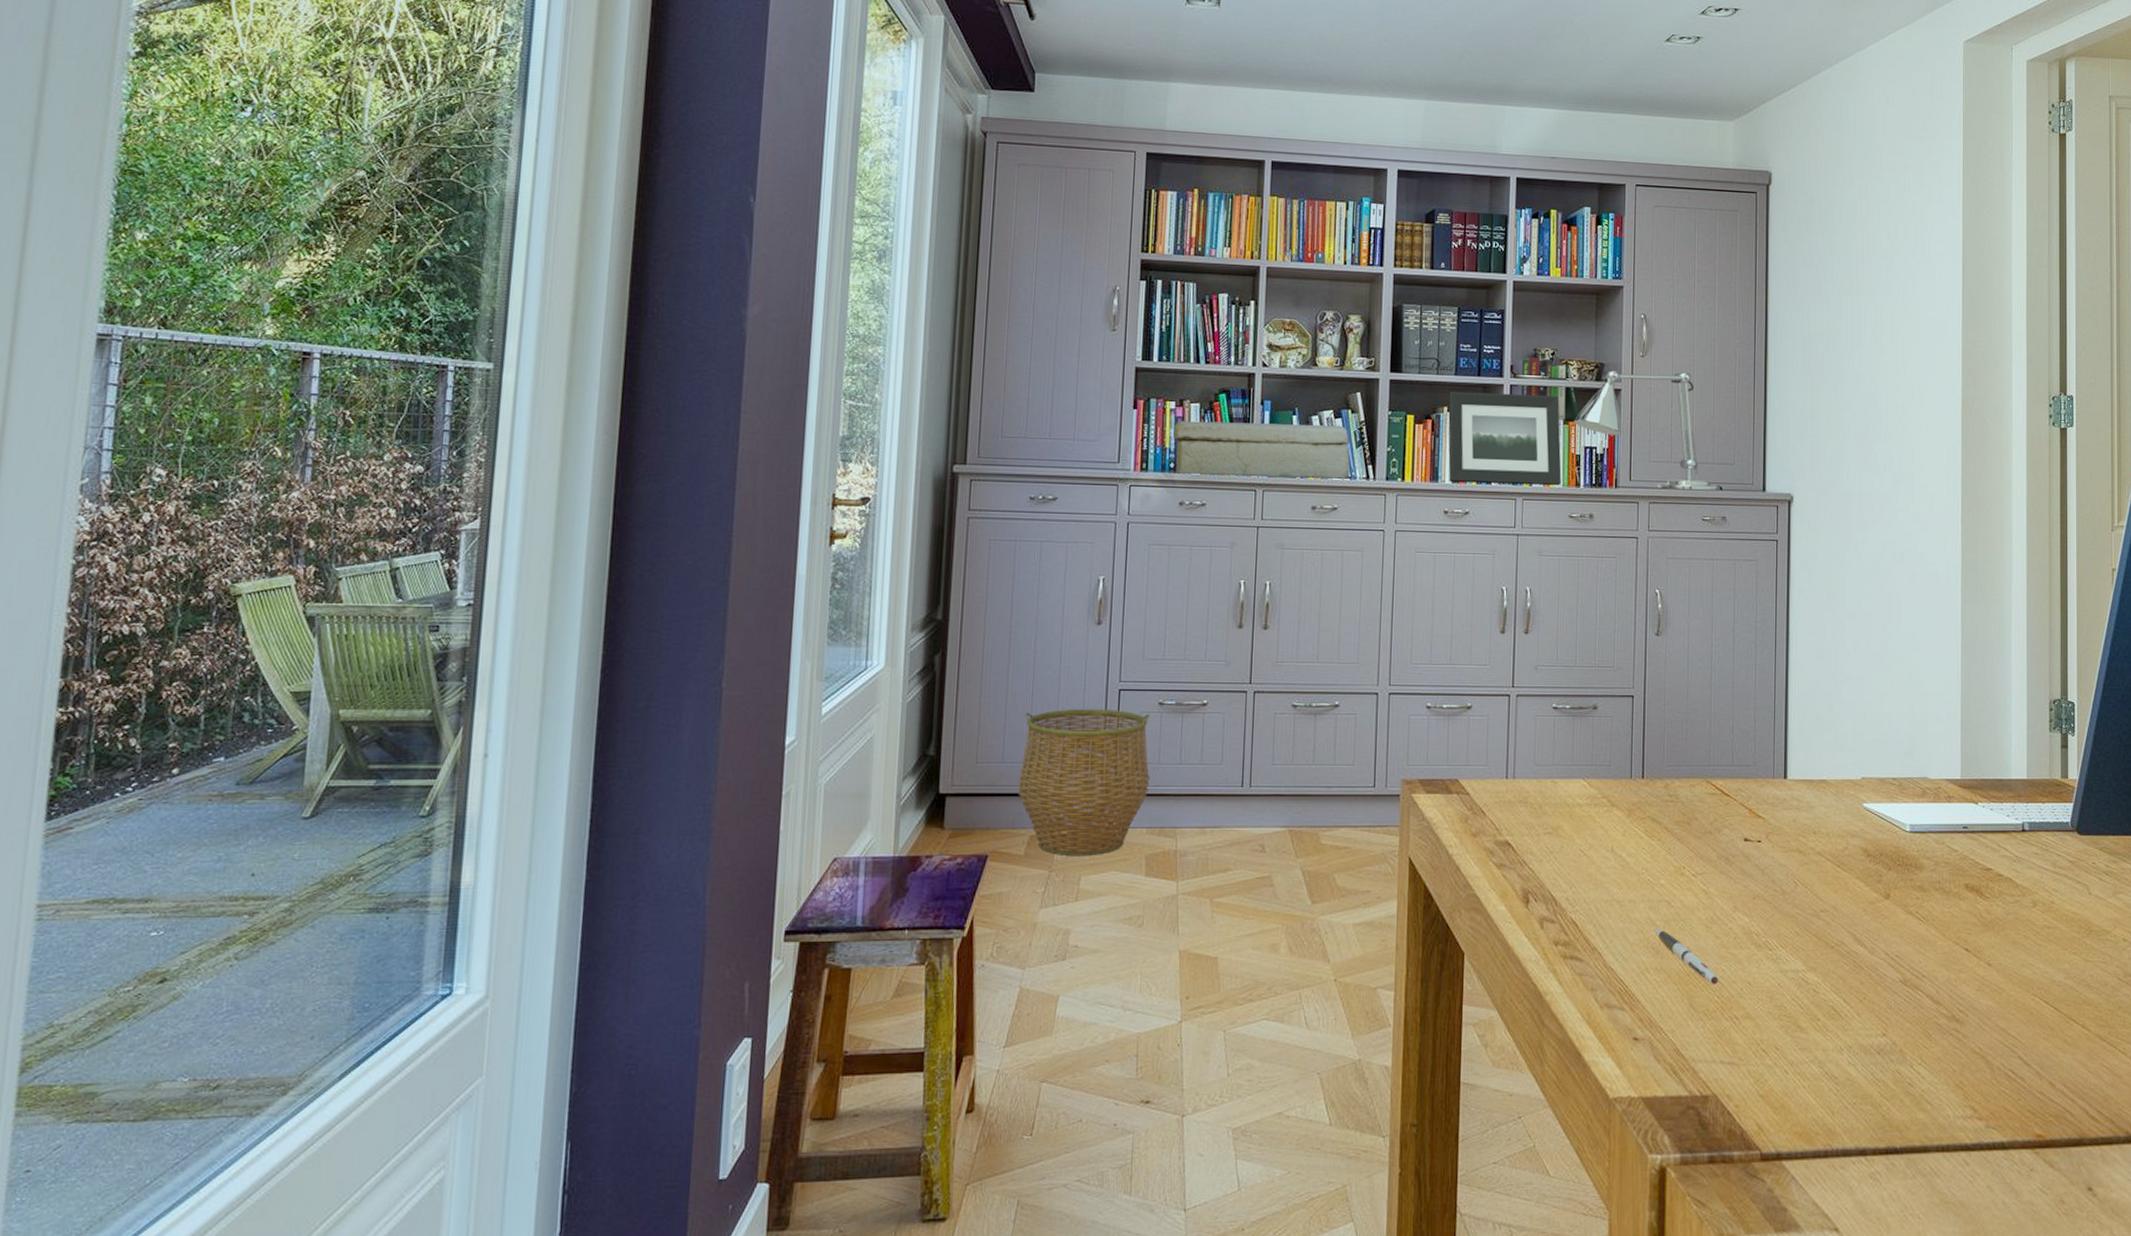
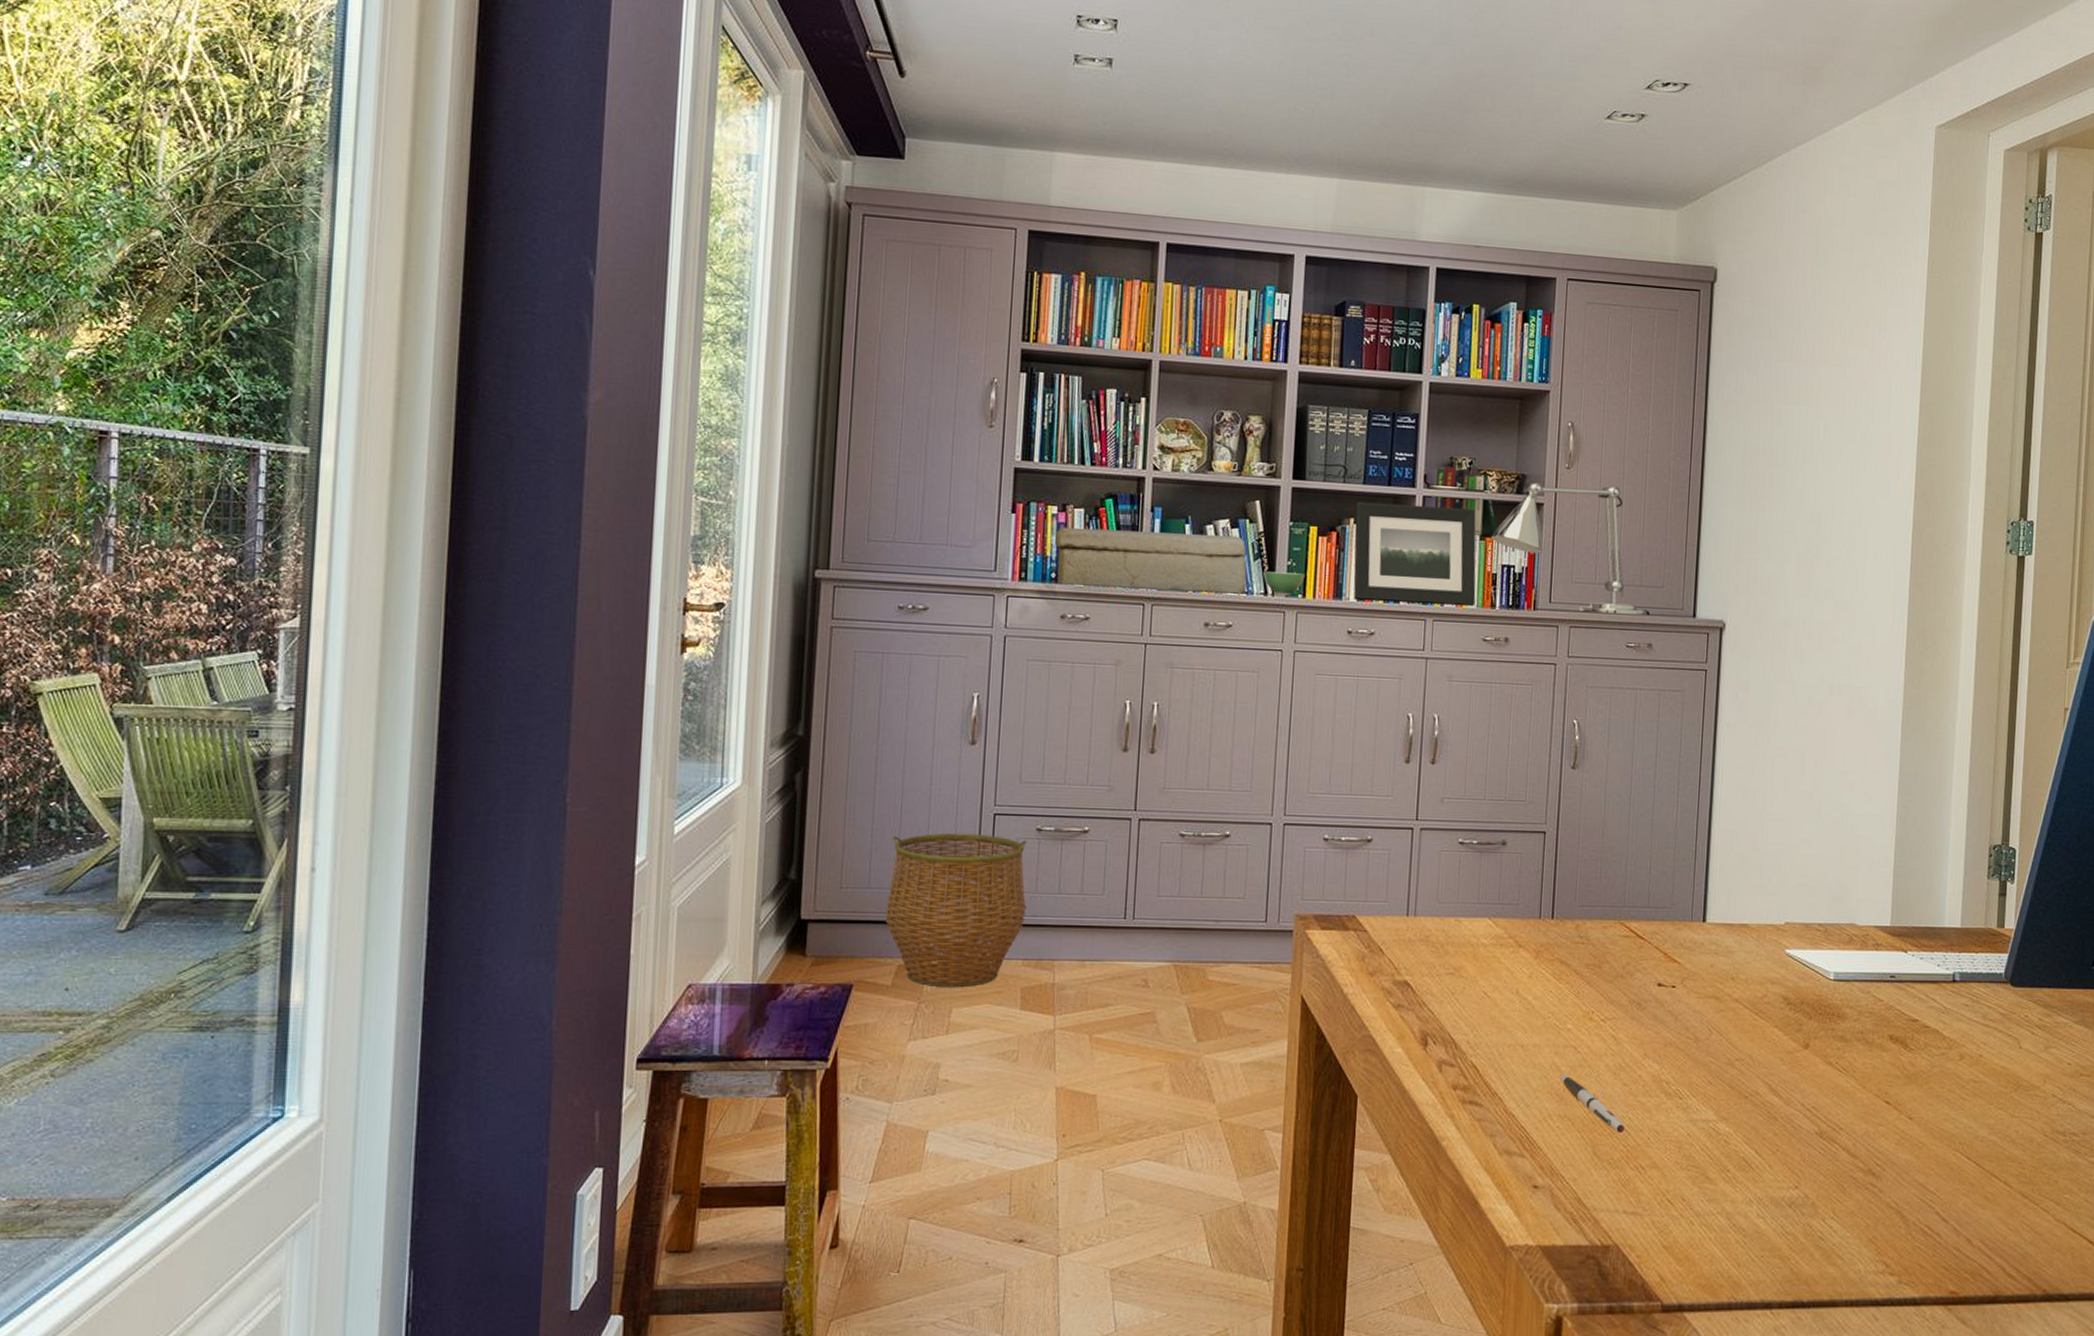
bowl: none [1364,457,1404,480] -> present [1262,571,1305,597]

